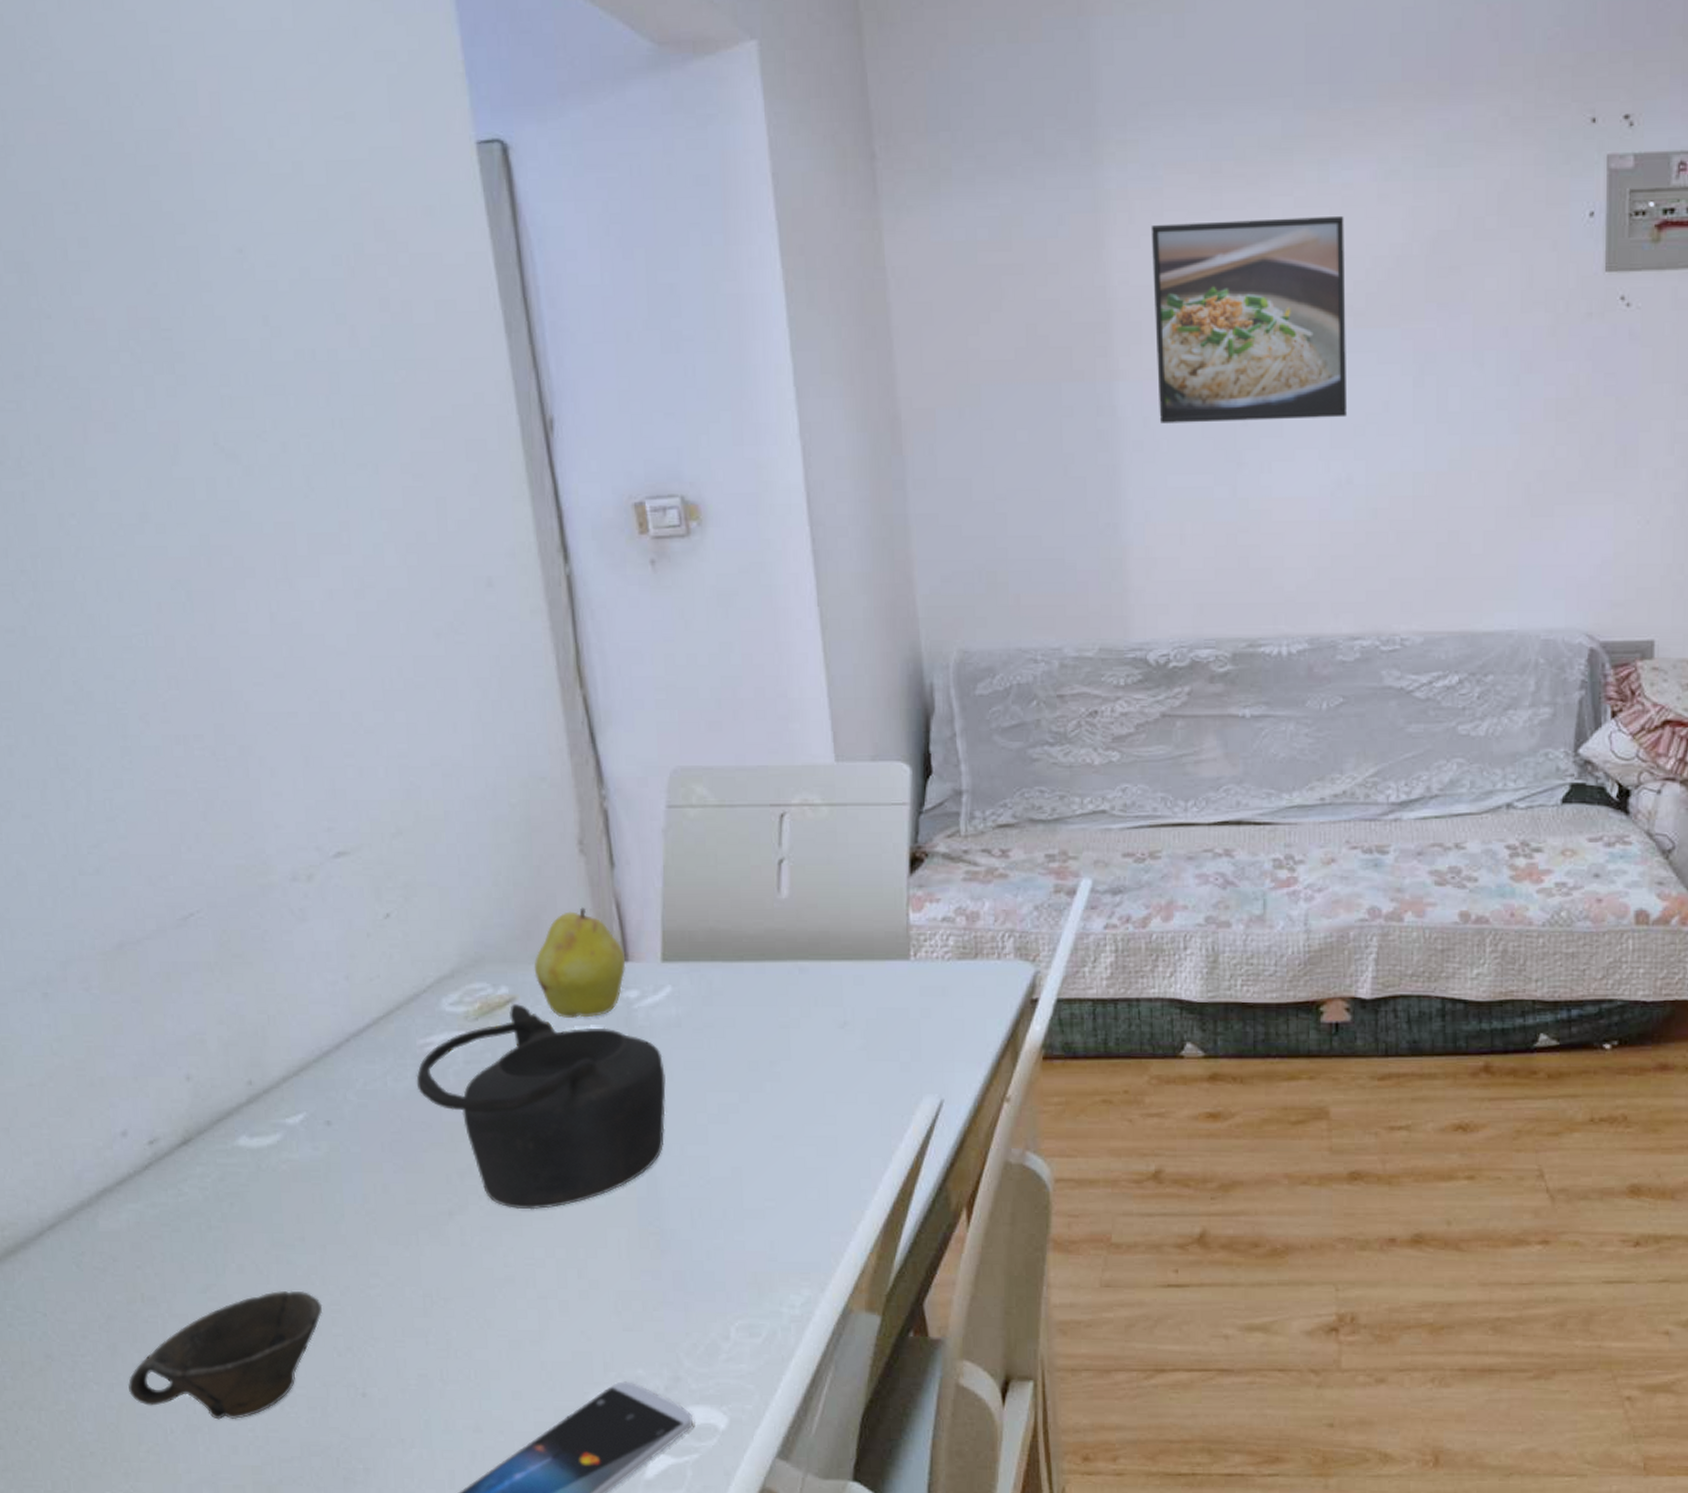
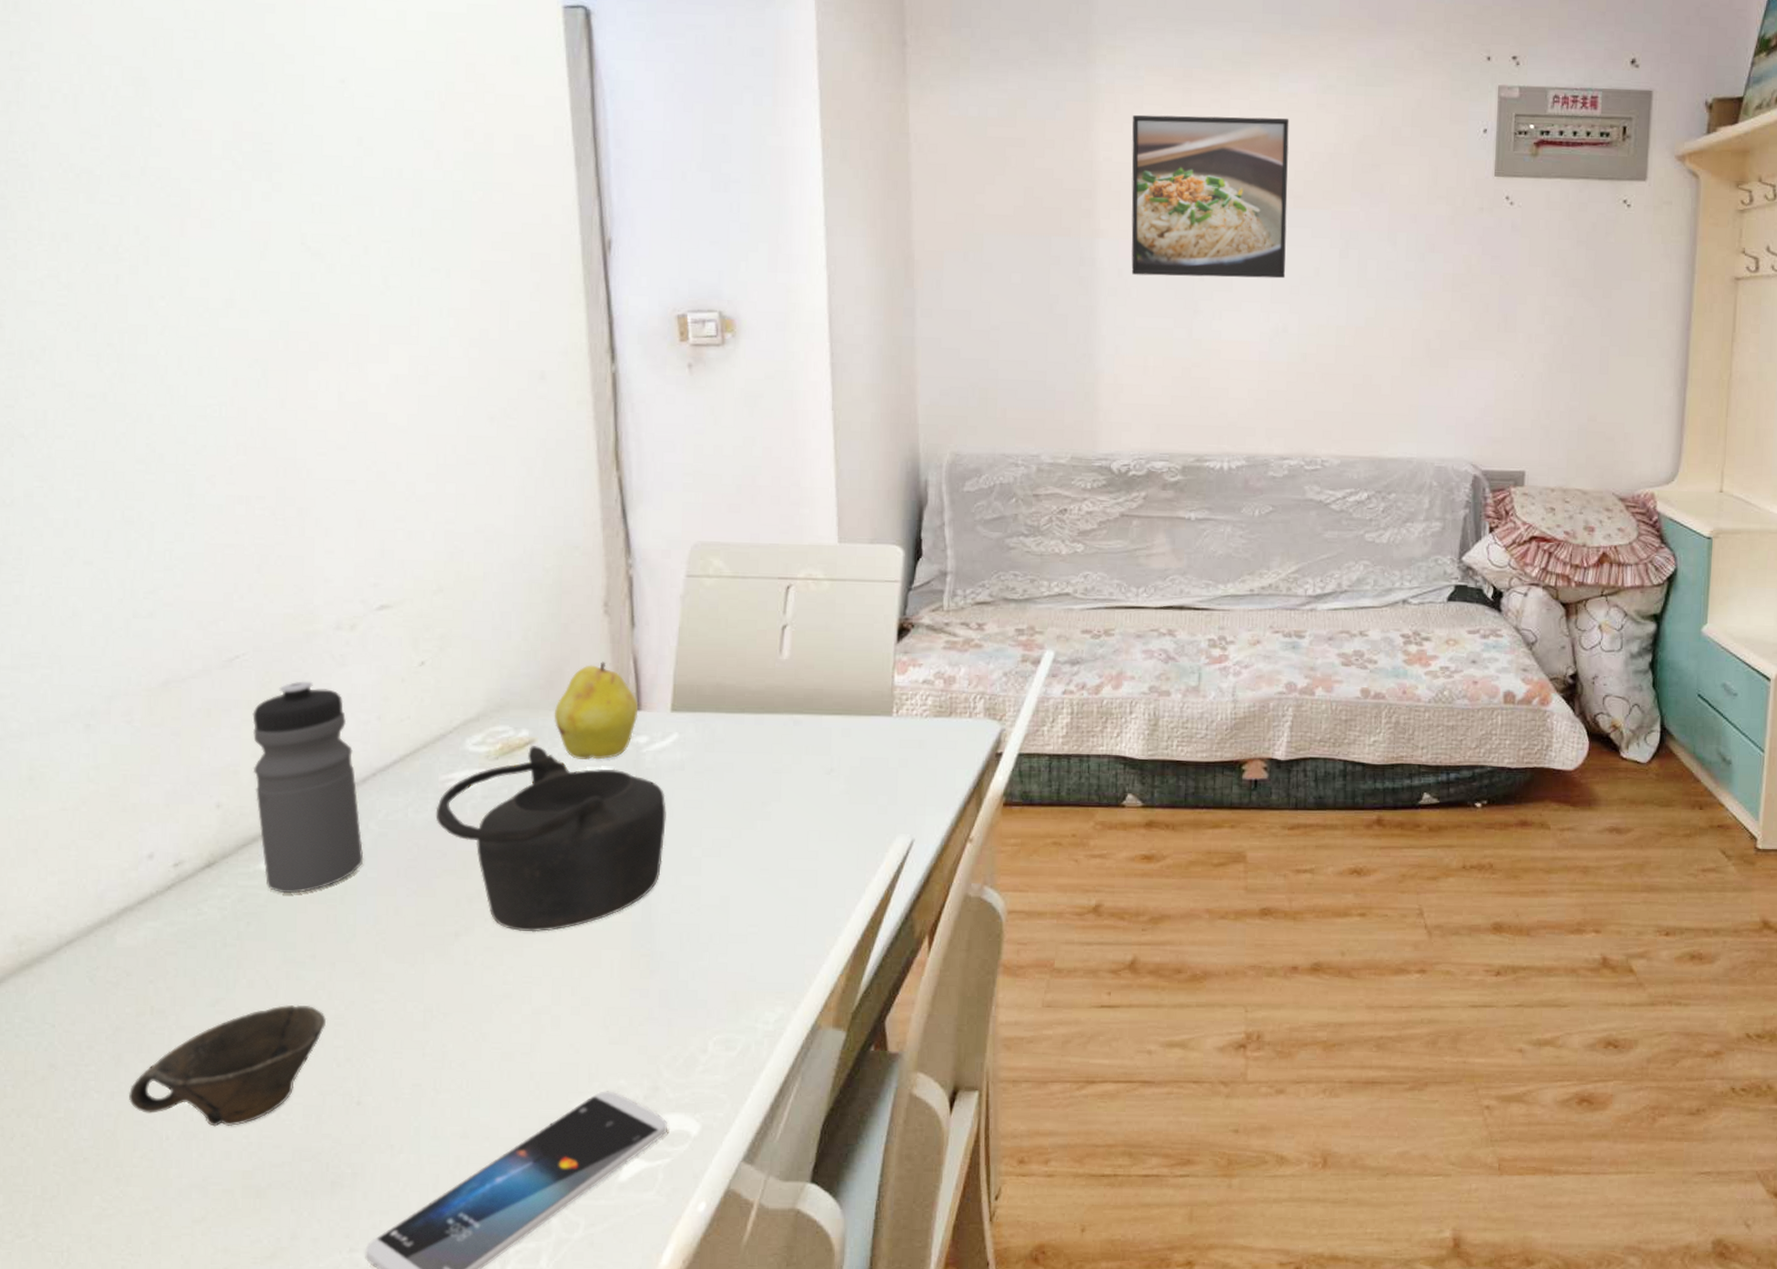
water bottle: none [213,939,345,1172] -> present [252,681,364,894]

